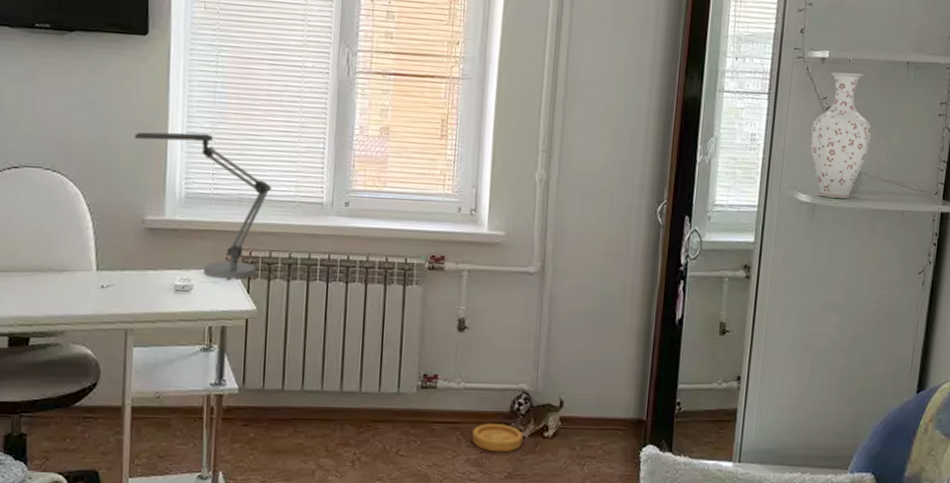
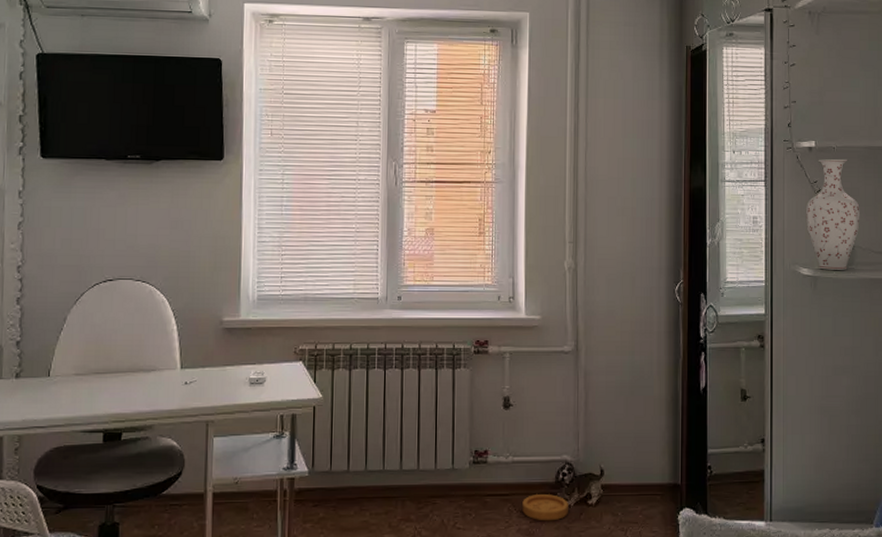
desk lamp: present [135,131,271,280] -> none [213,242,332,371]

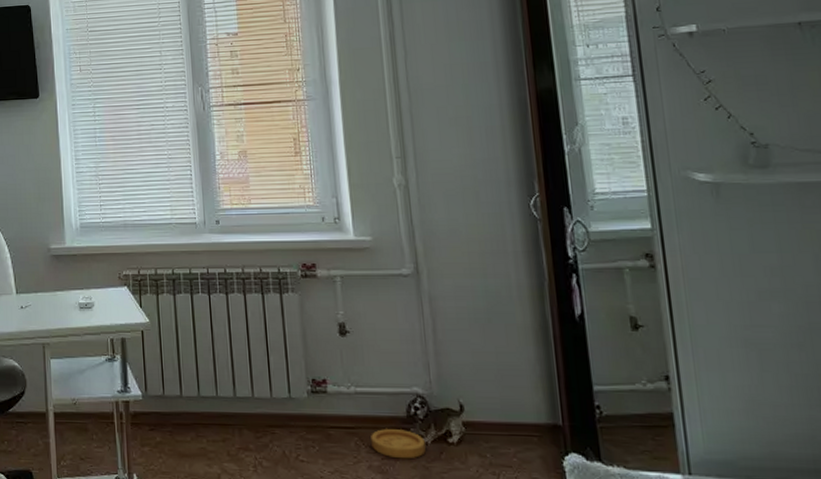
vase: present [805,159,861,270] -> none [692,42,774,174]

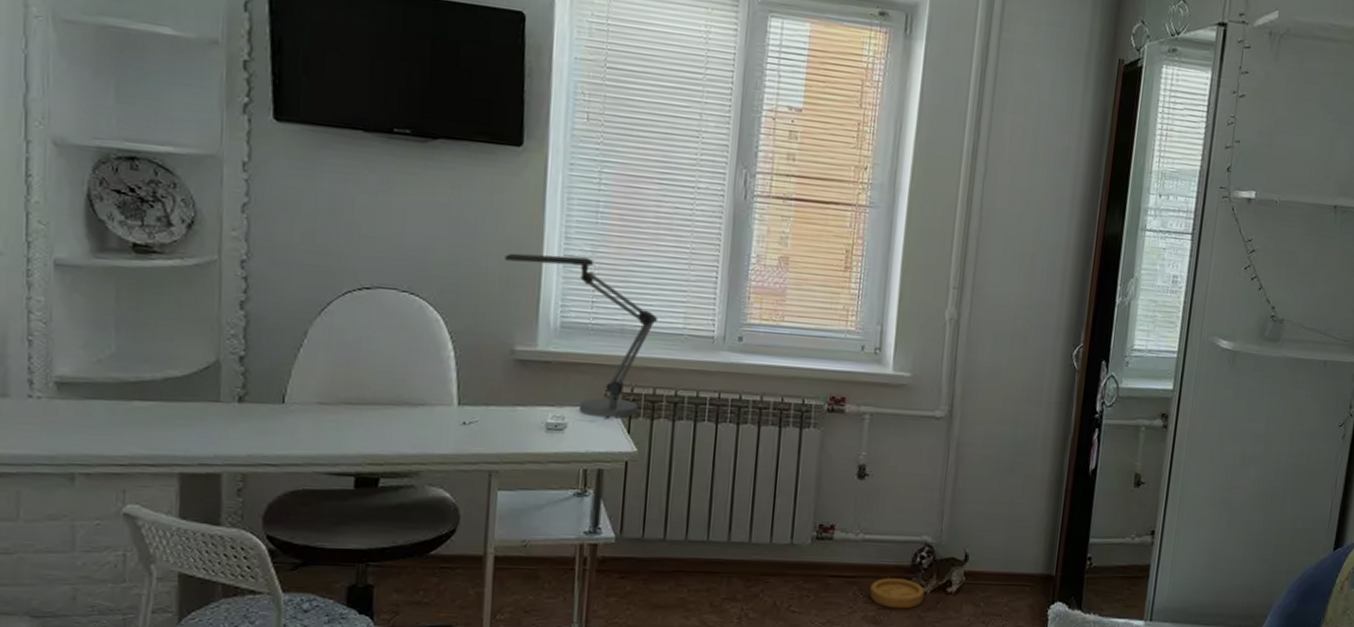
desk lamp: none [36,172,150,296] -> present [505,253,657,419]

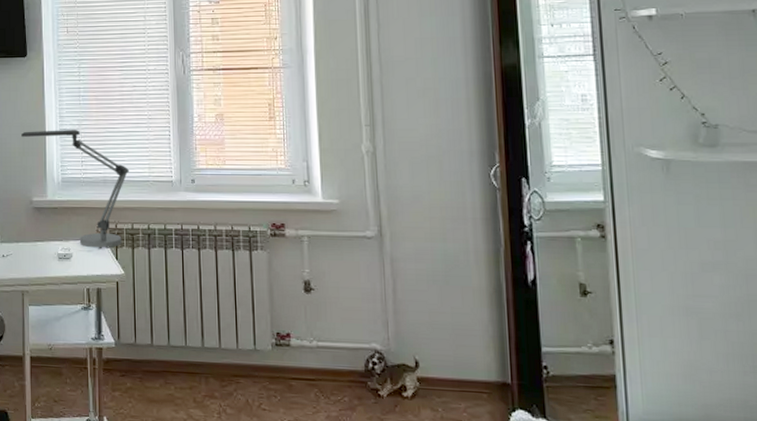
pet bowl: present [870,577,924,609] -> none [330,381,381,411]

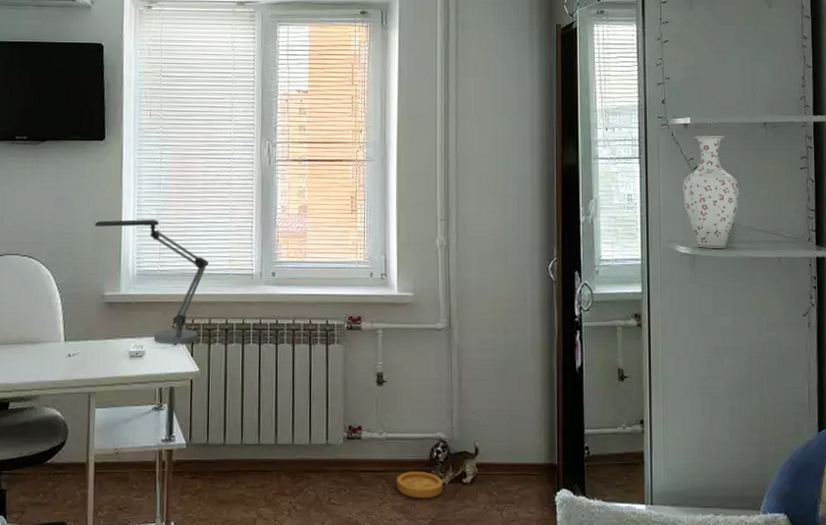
pet bowl: none [330,381,381,411] -> present [397,470,443,499]
vase: none [648,27,725,152] -> present [681,136,740,248]

